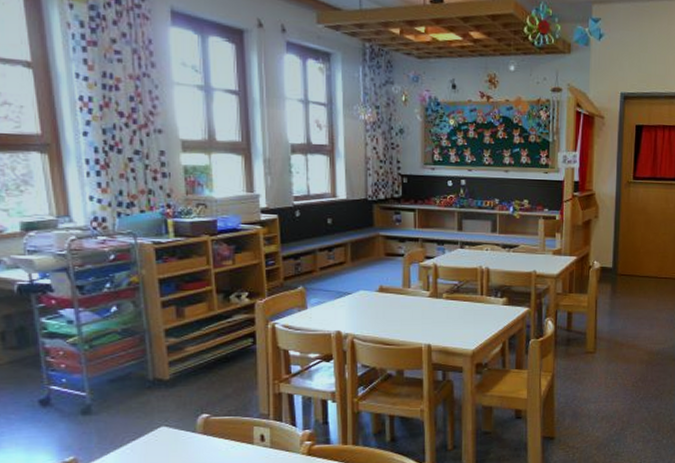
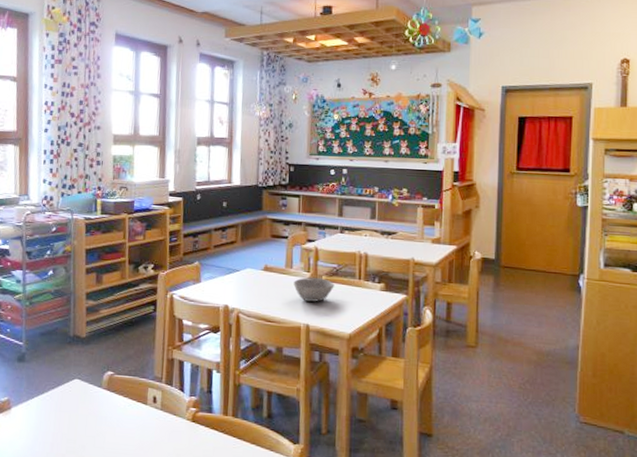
bowl: none [412,296,456,321] -> present [293,277,334,302]

